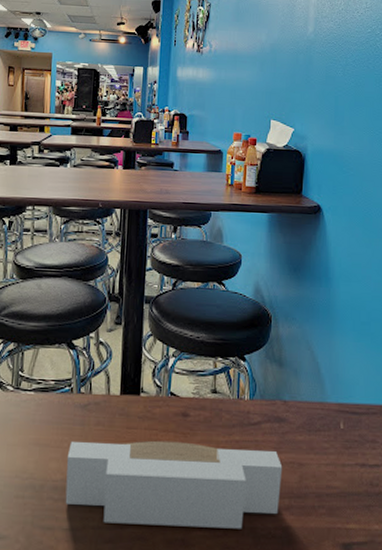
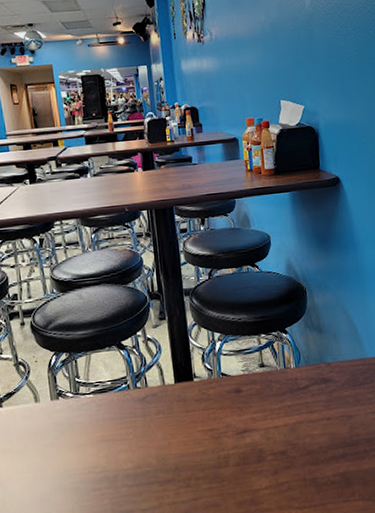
architectural model: present [65,440,283,529] -> none [134,409,335,498]

